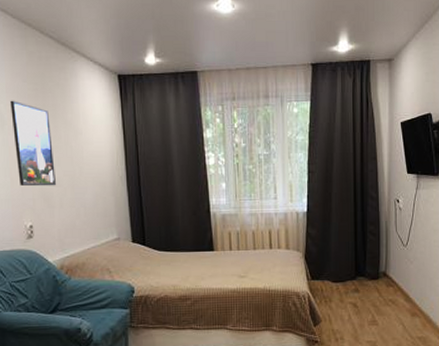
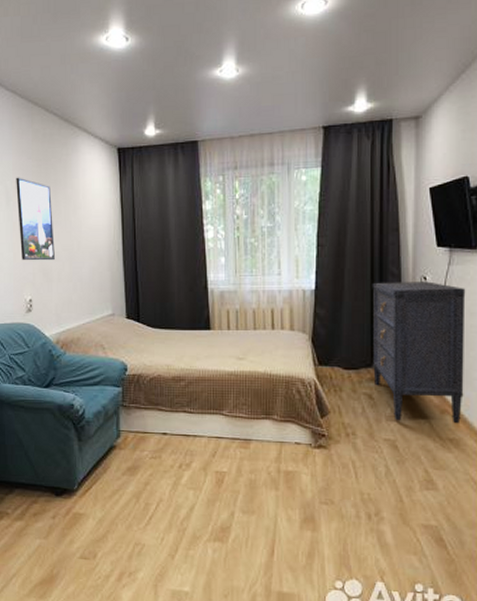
dresser: none [355,204,430,325] -> present [372,281,466,424]

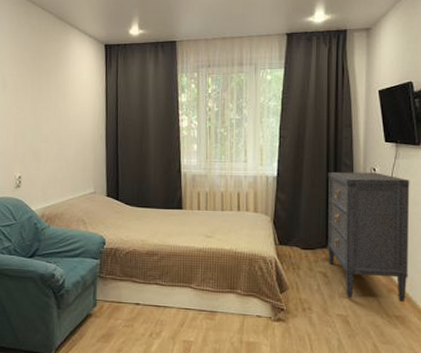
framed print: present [16,177,55,261] -> none [12,66,44,142]

